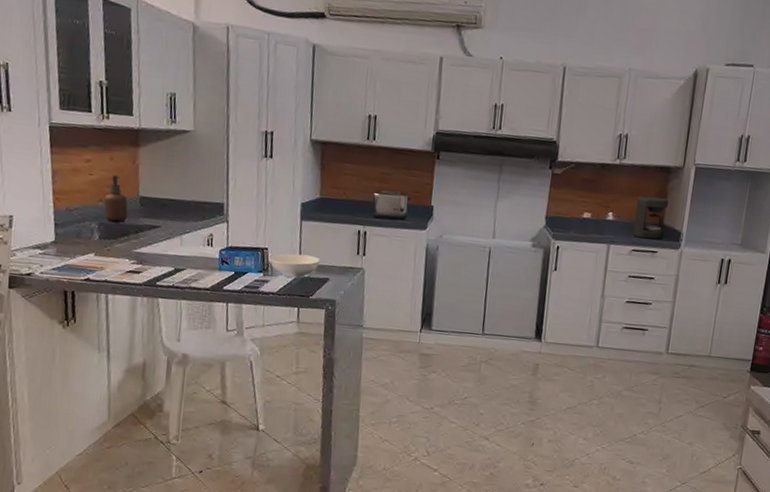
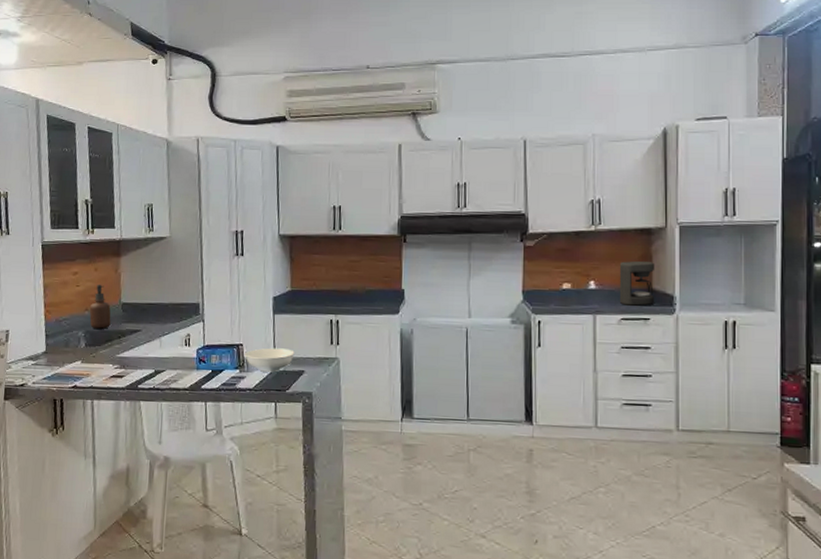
toaster: present [372,189,411,220] -> none [342,277,381,307]

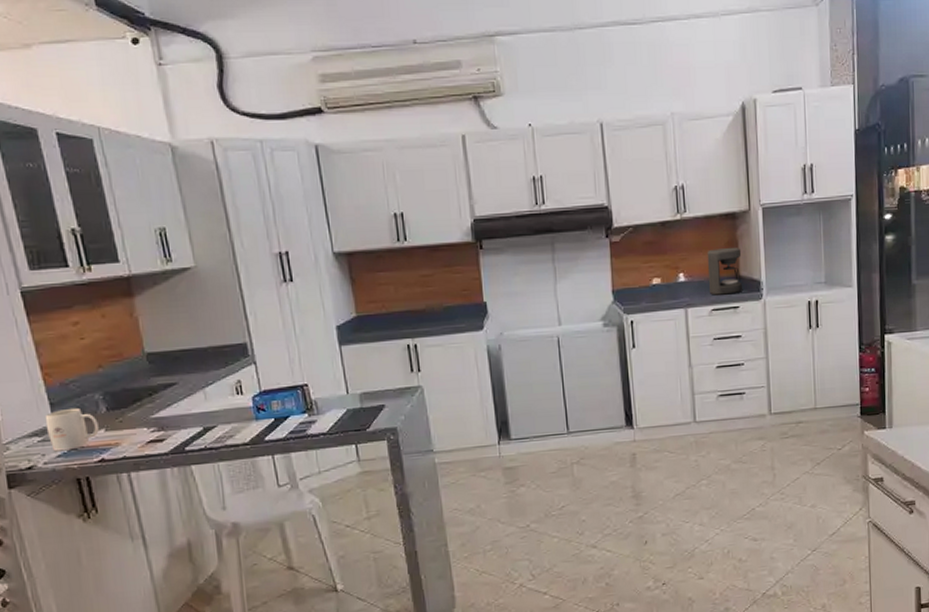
mug: none [39,340,77,375] -> present [44,407,99,452]
soap dispenser: present [89,284,111,330] -> none [103,333,136,389]
bowl: present [245,348,294,373] -> none [312,383,371,413]

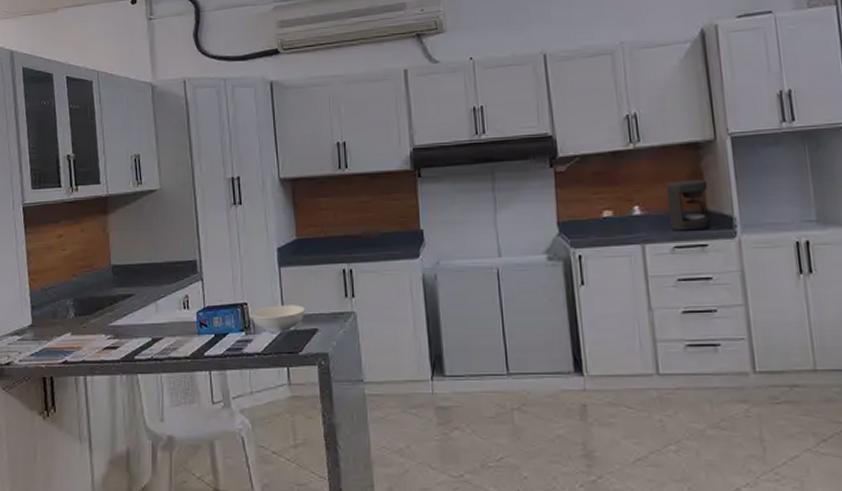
mug: present [44,407,99,452] -> none [25,311,66,351]
bowl: none [312,383,371,413] -> present [250,305,305,333]

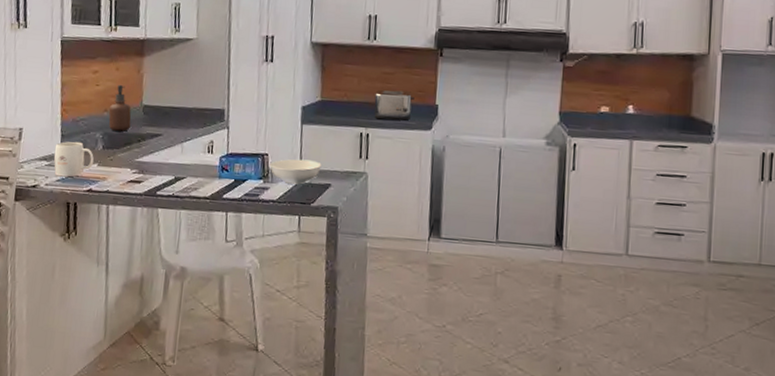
mug: none [25,311,66,351] -> present [53,141,94,178]
soap dispenser: none [77,246,101,297] -> present [108,84,132,132]
toaster: none [353,219,397,253] -> present [374,89,415,121]
coffee maker: present [665,179,711,231] -> none [657,86,696,134]

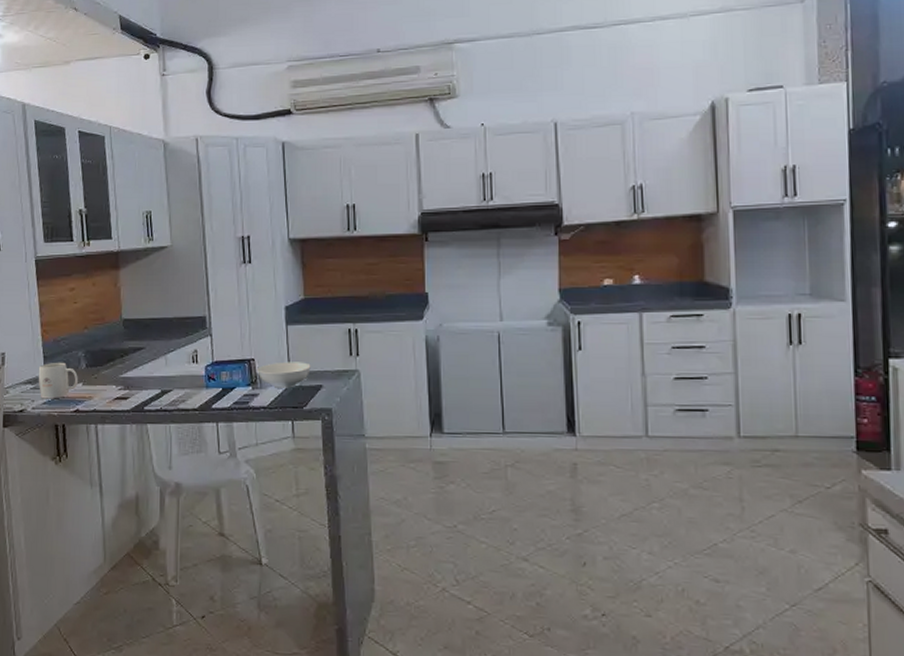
soap dispenser: present [108,84,132,132] -> none [88,299,112,349]
toaster: present [374,89,415,121] -> none [360,281,402,313]

